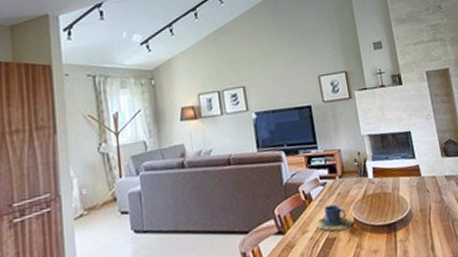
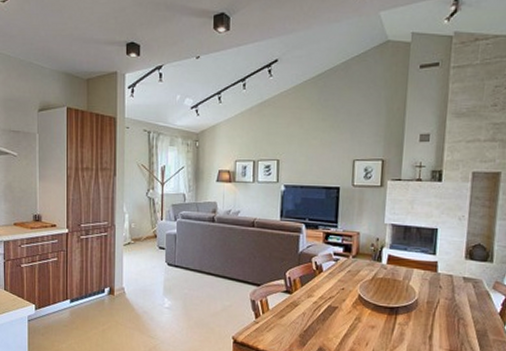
cup: present [314,204,354,232] -> none [320,279,357,302]

